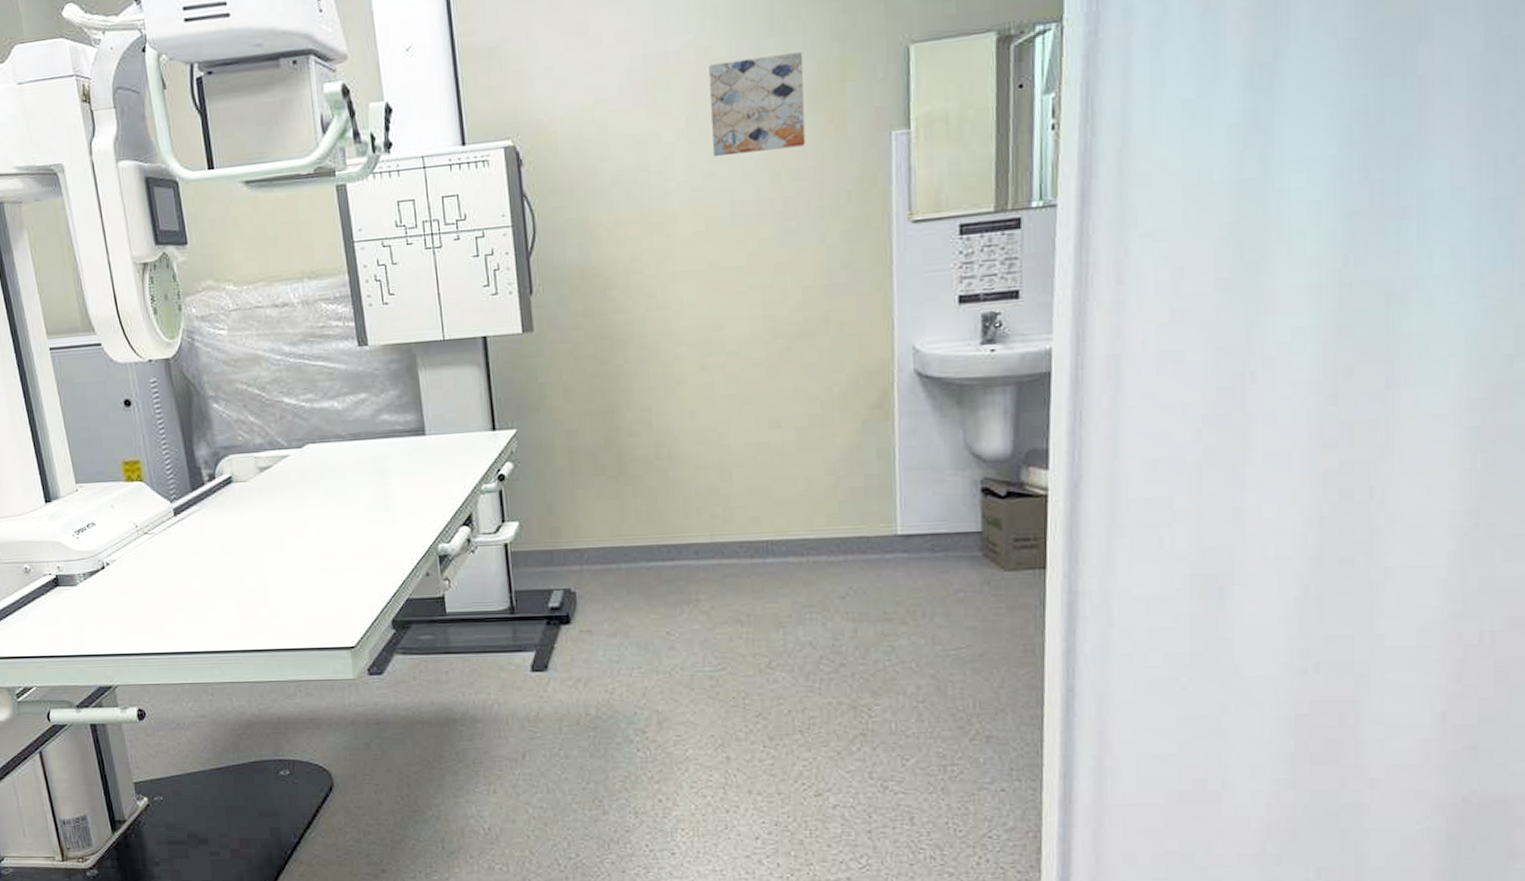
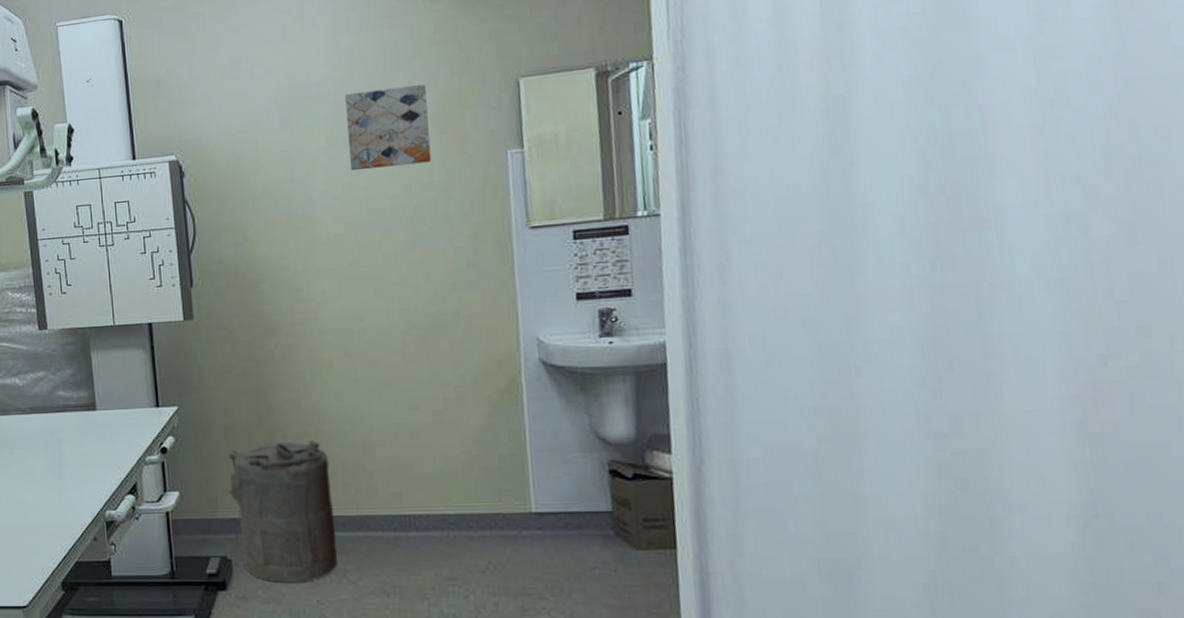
laundry hamper: none [571,463,689,615] -> present [227,440,337,582]

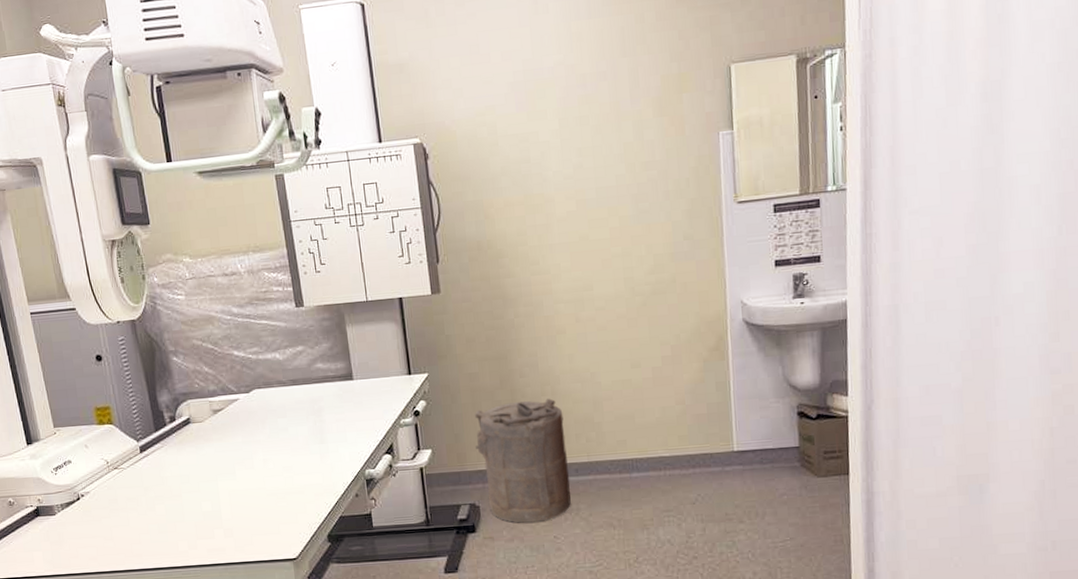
wall art: present [345,85,432,171] -> none [576,70,653,152]

